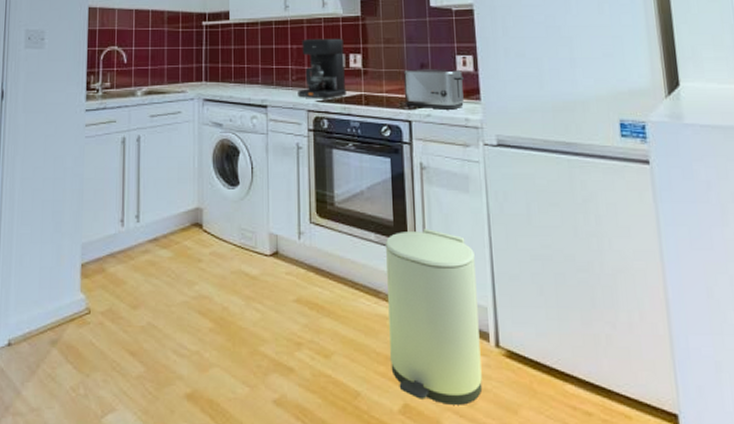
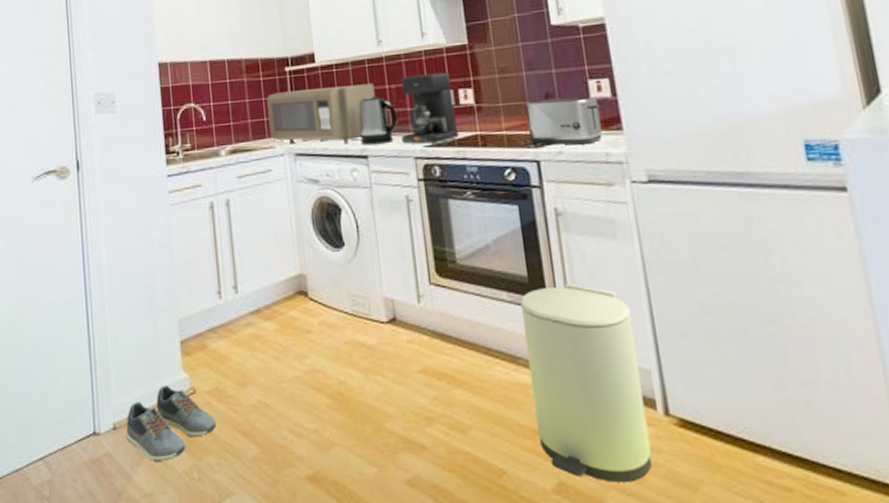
shoe: none [19,305,107,377] -> present [125,386,217,461]
microwave: none [183,43,279,94] -> present [267,83,375,144]
kettle: none [262,53,296,97] -> present [358,95,398,146]

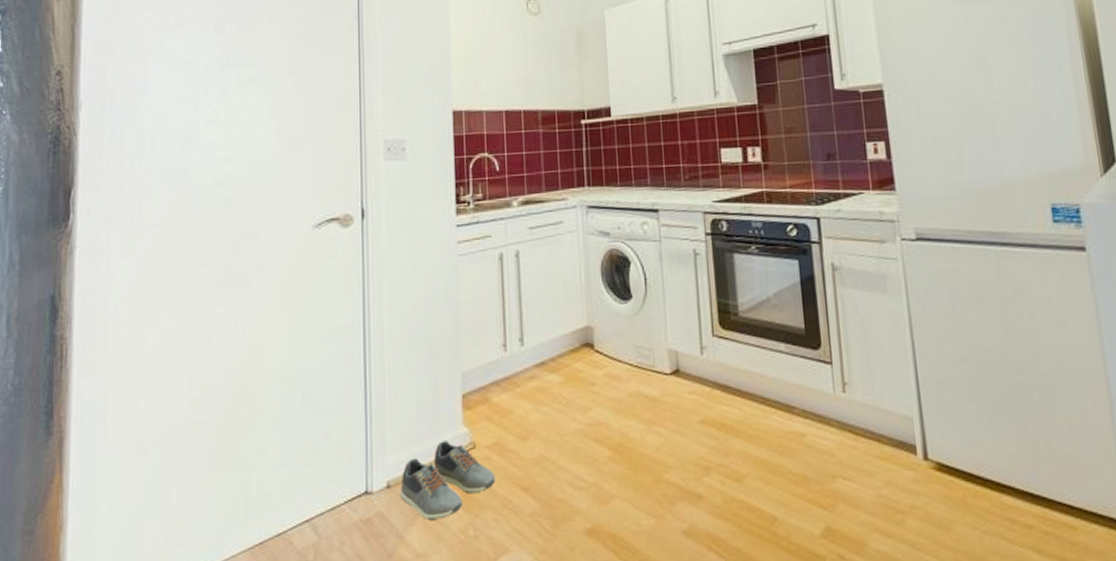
microwave: present [267,83,375,144] -> none [562,139,668,198]
kettle: present [358,95,398,146] -> none [651,150,689,200]
coffee maker: present [401,72,459,144] -> none [691,130,746,200]
pedal bin: present [519,283,652,482] -> none [796,335,911,525]
toaster: present [524,96,603,145] -> none [807,157,877,203]

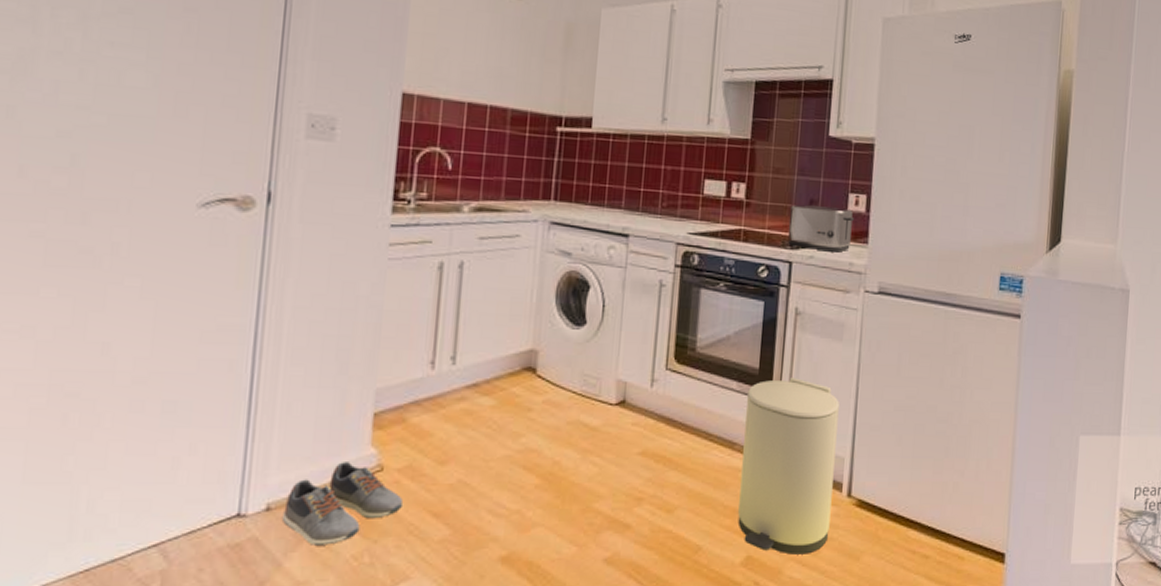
pedal bin: none [796,335,911,525] -> present [737,378,839,555]
toaster: none [807,157,877,203] -> present [787,204,854,252]

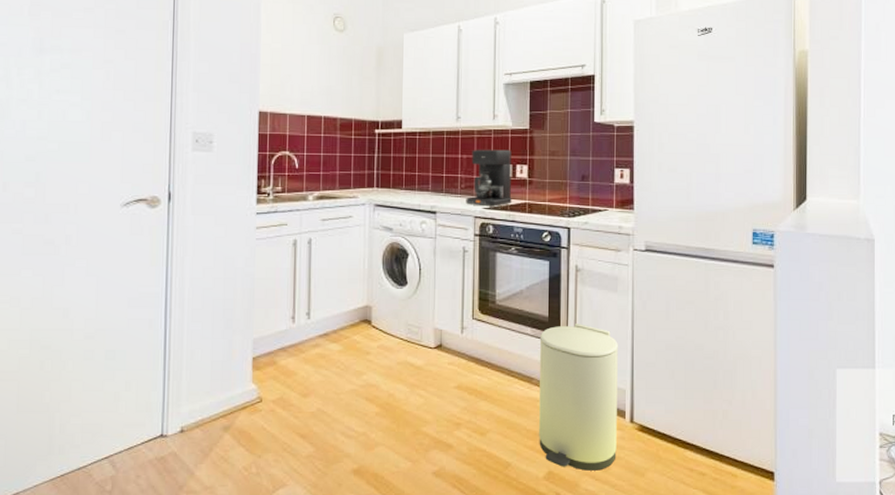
shoe: present [281,462,404,545] -> none [192,395,279,459]
coffee maker: none [667,159,727,232] -> present [466,149,512,207]
toaster: present [787,204,854,252] -> none [565,179,620,218]

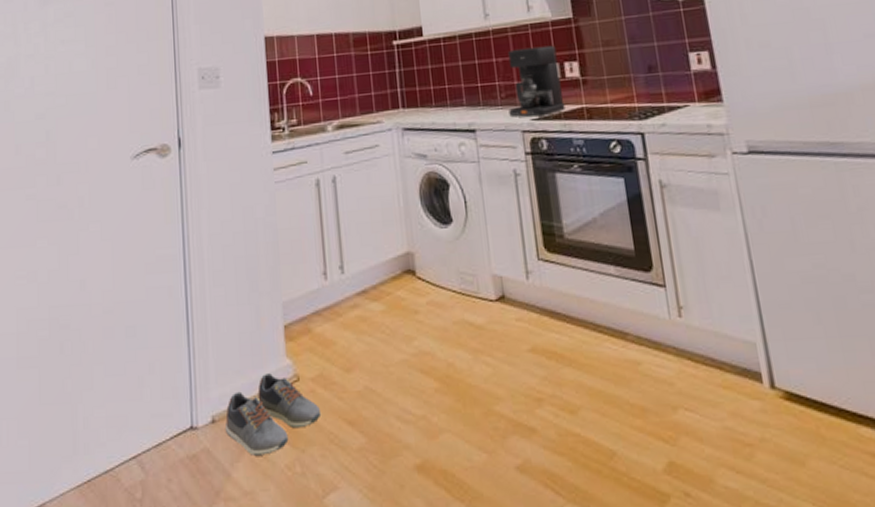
shoe: none [192,395,279,459] -> present [224,373,322,456]
pedal bin: present [539,324,618,471] -> none [627,256,760,460]

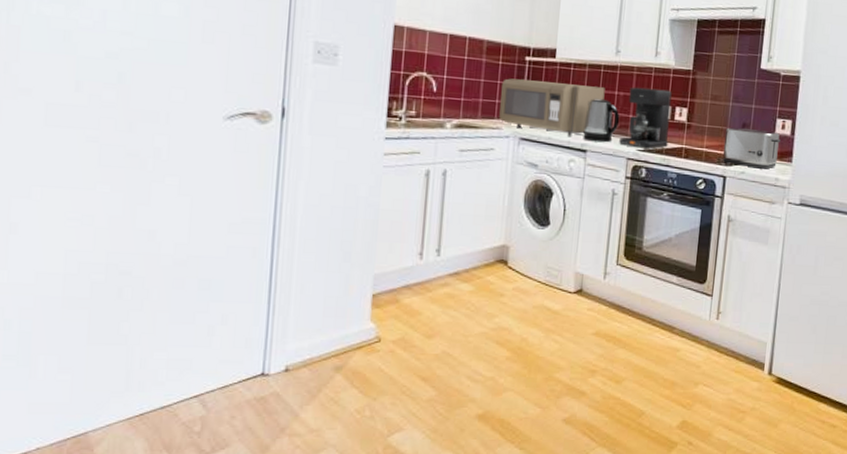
shoe: present [224,373,322,456] -> none [298,334,398,401]
microwave: none [374,57,483,119] -> present [499,78,605,137]
kettle: none [465,69,505,120] -> present [583,98,620,143]
toaster: none [628,68,704,117] -> present [722,127,780,169]

